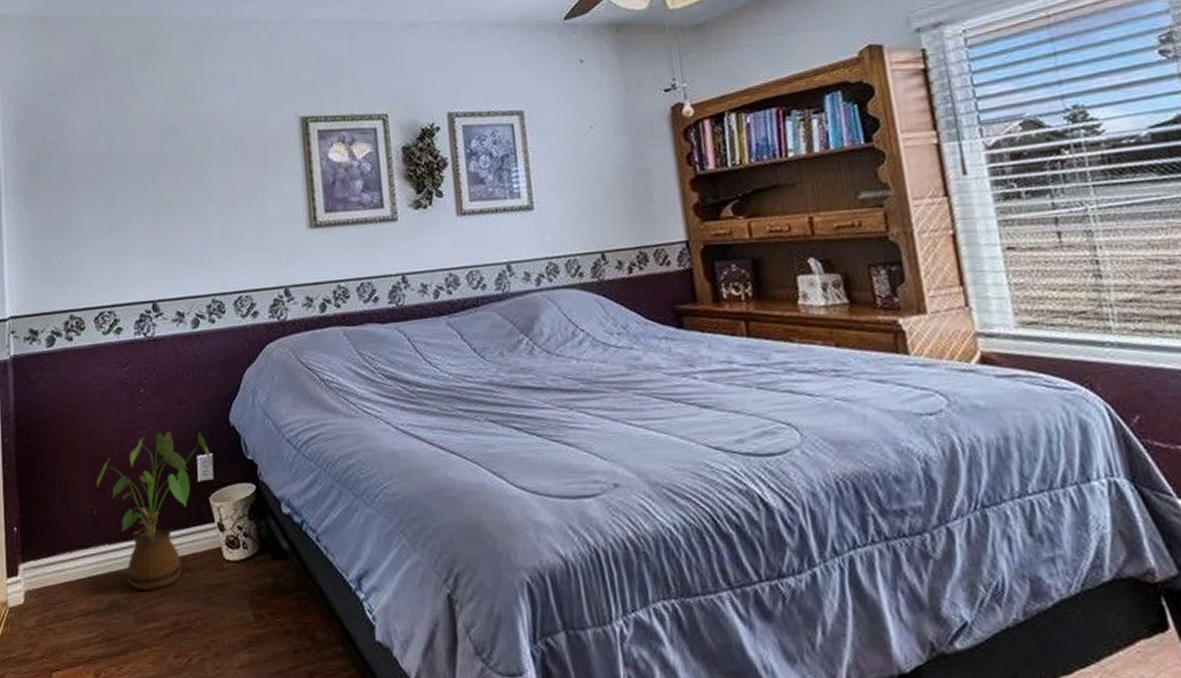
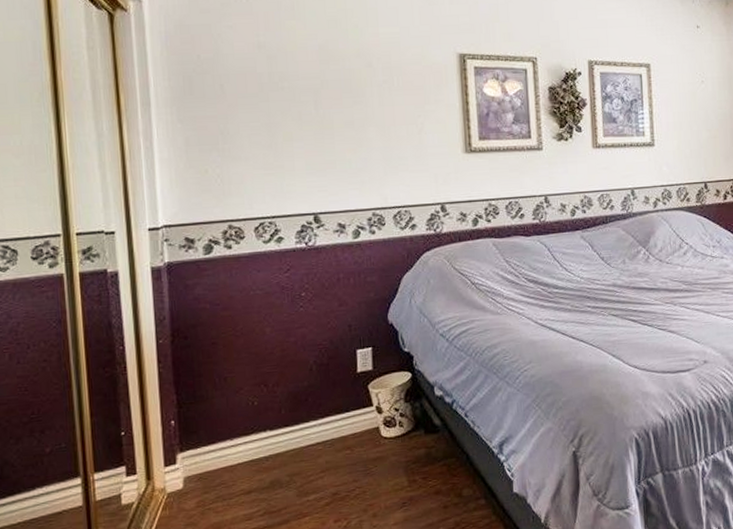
house plant: present [97,431,213,590] -> none [258,329,372,468]

